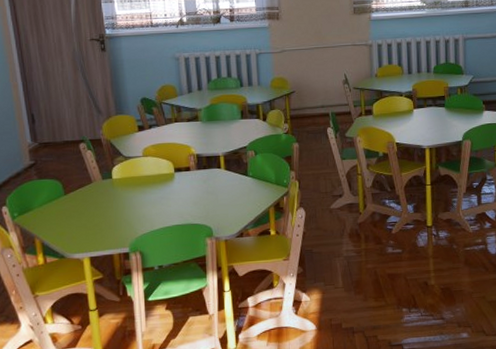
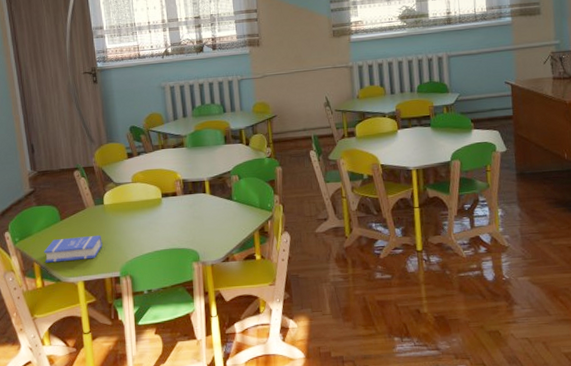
book: none [46,211,111,239] -> present [44,236,103,263]

